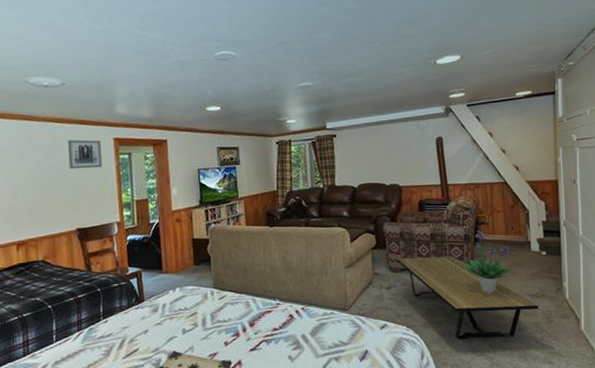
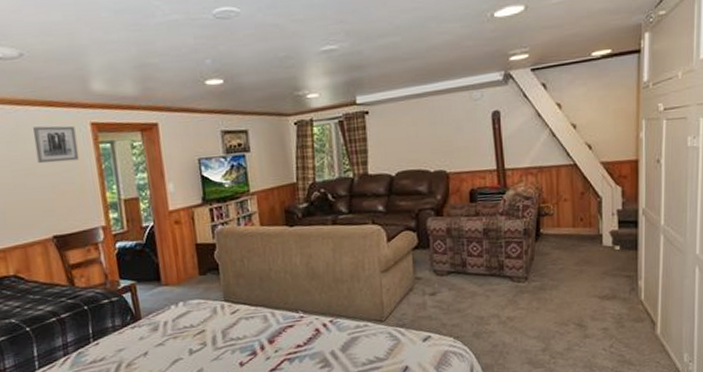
coffee table: present [397,256,539,340] -> none [443,255,609,351]
potted plant: present [461,231,514,293] -> none [520,224,581,297]

